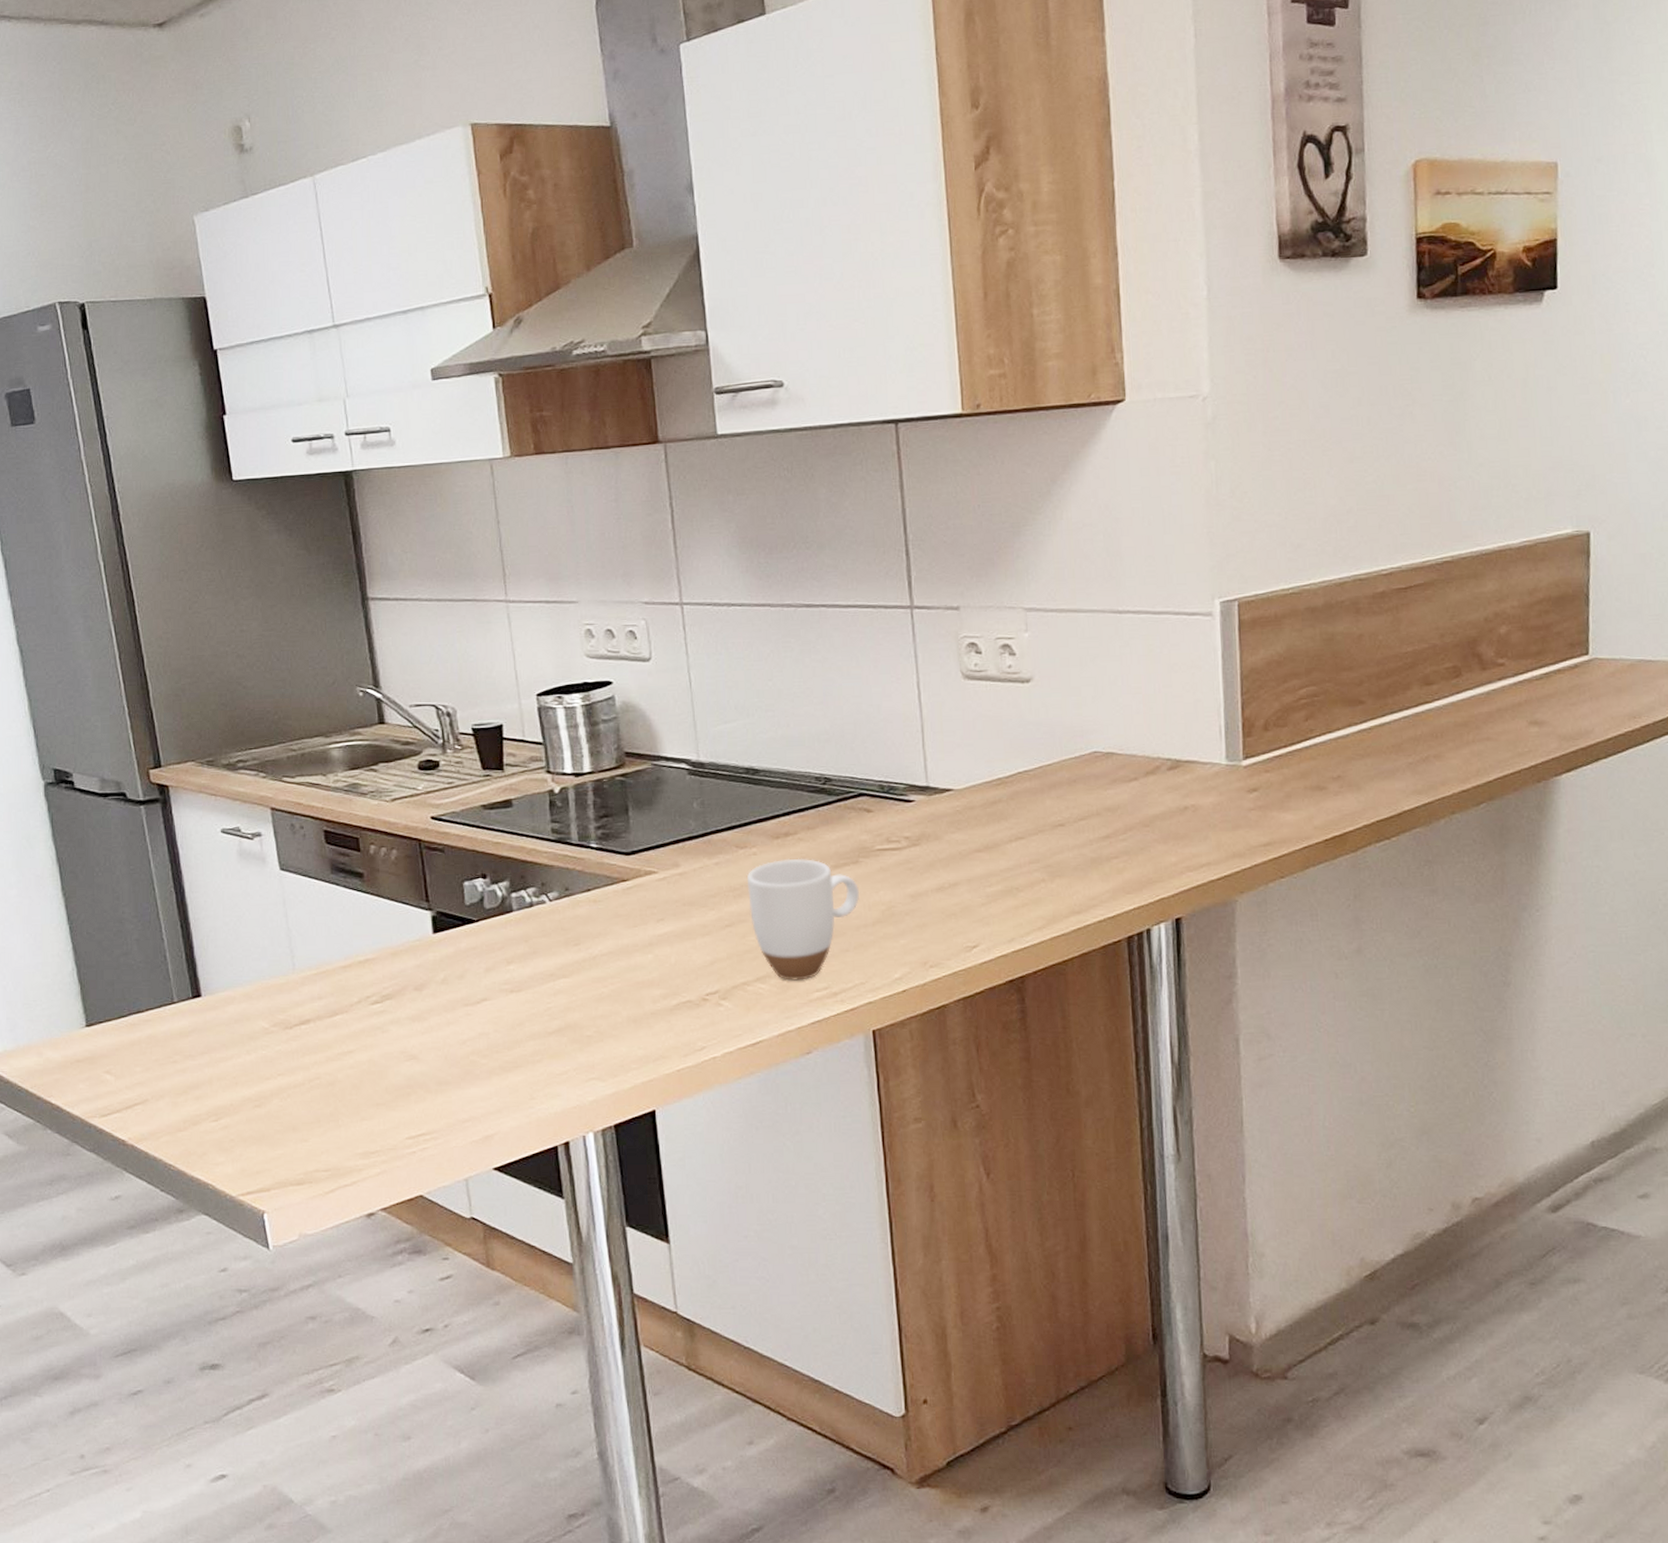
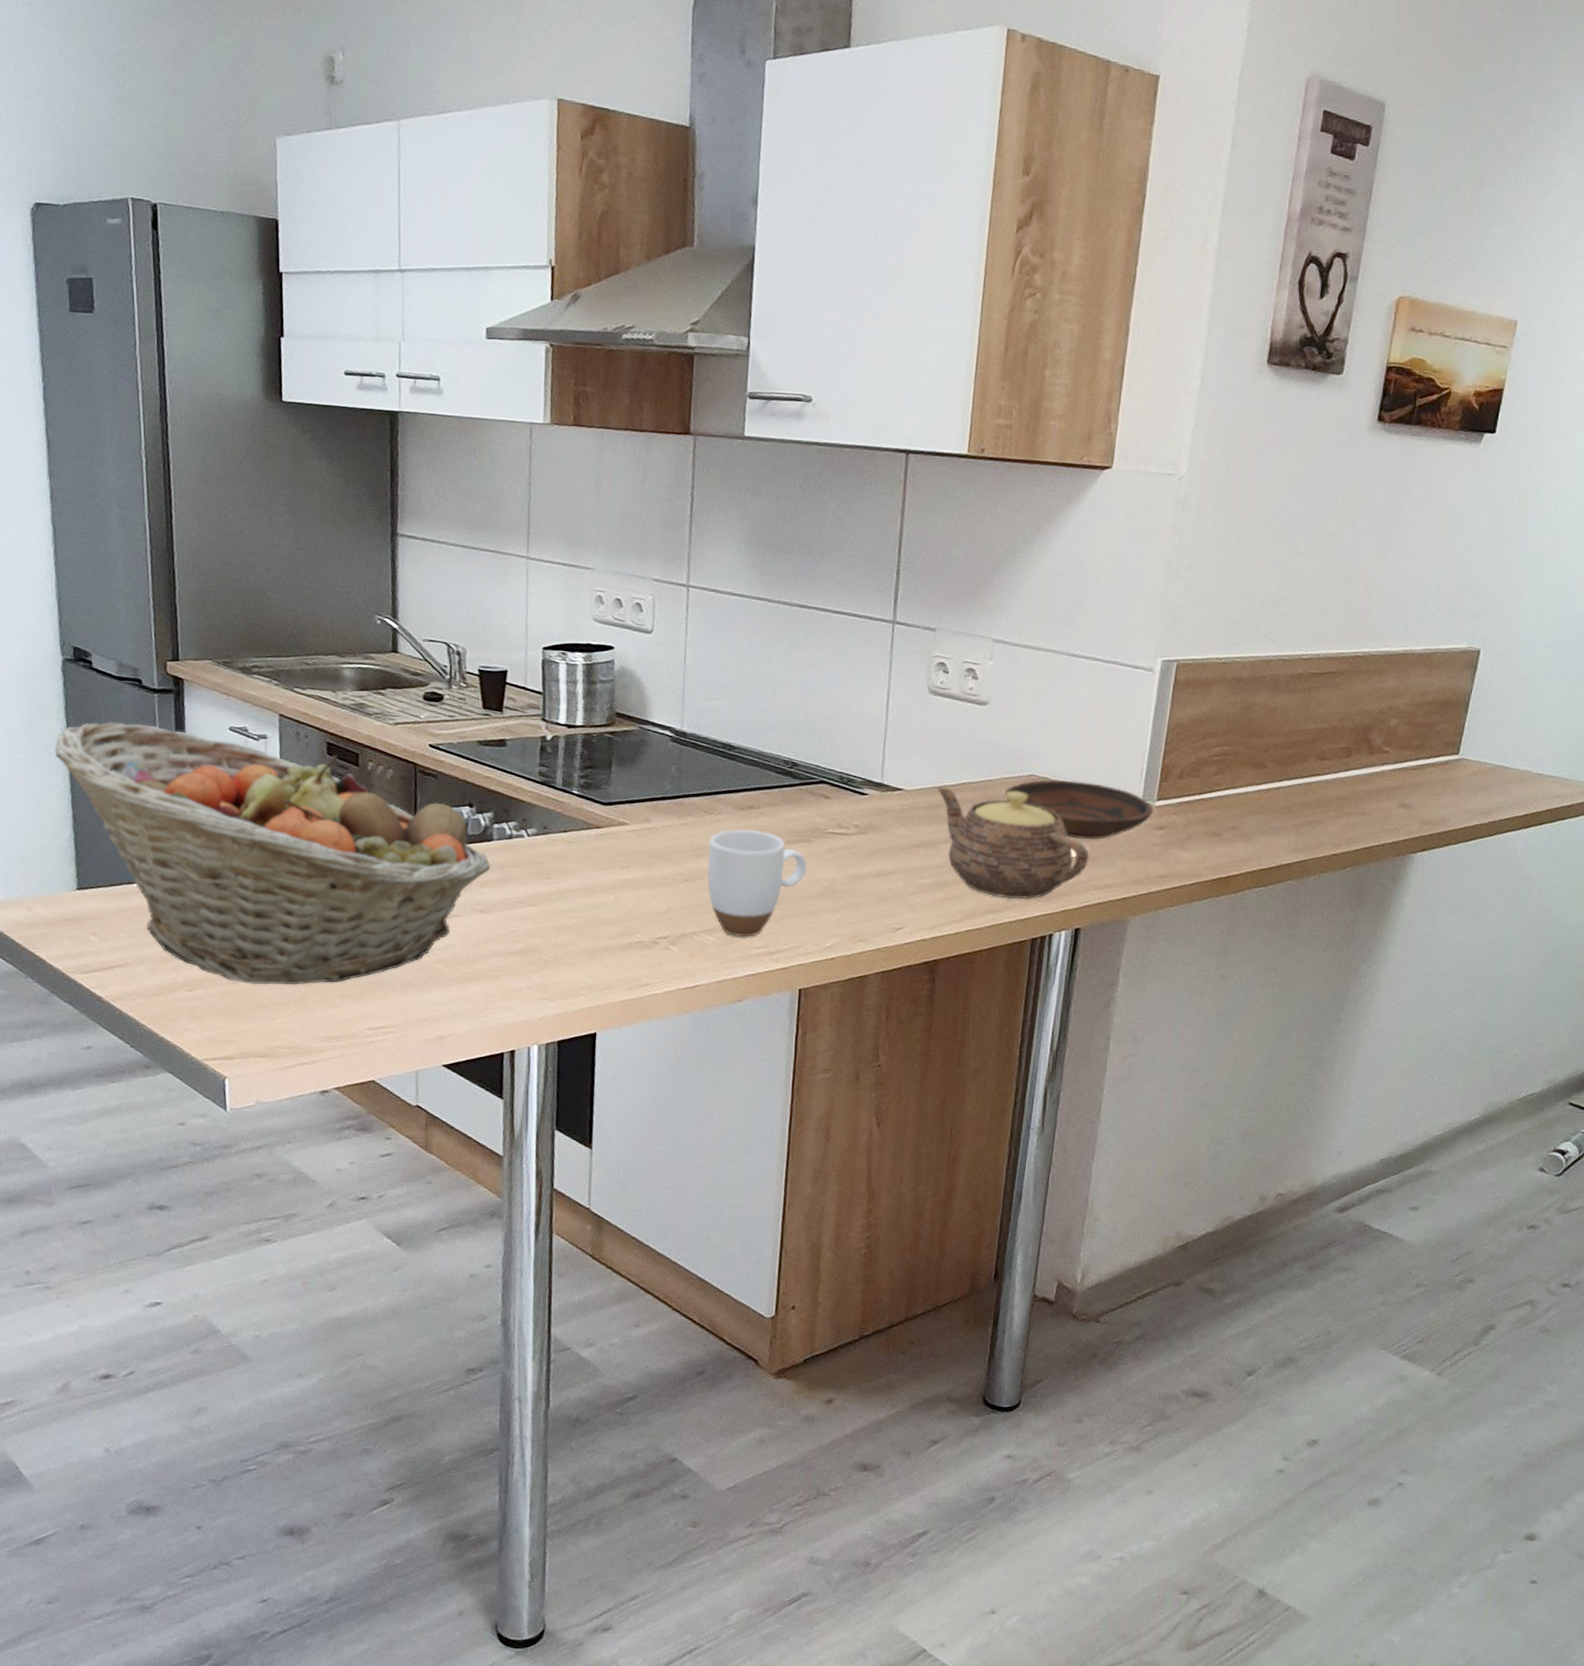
fruit basket: none [46,839,515,1105] -> present [54,722,491,986]
teapot: none [990,772,1177,896] -> present [937,787,1089,899]
bowl: none [1067,750,1243,816] -> present [1004,779,1154,840]

